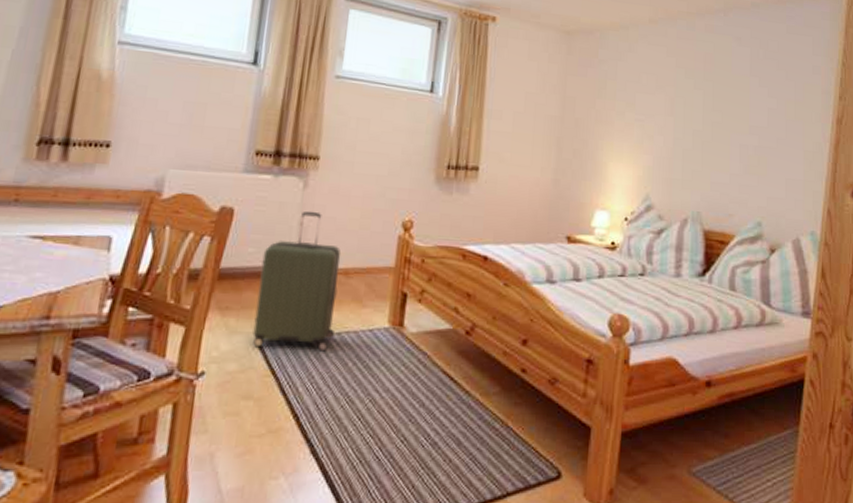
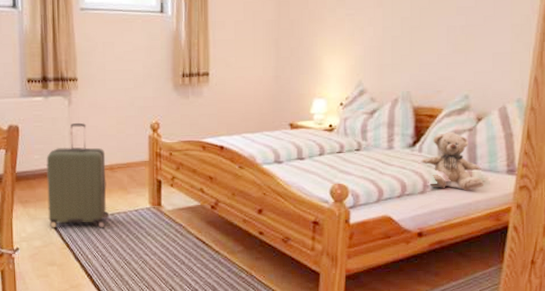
teddy bear: none [710,262,779,334] -> present [420,131,485,191]

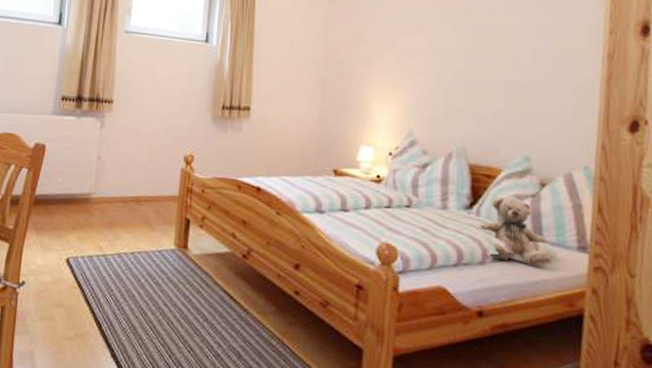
suitcase: present [46,122,110,229] -> none [62,147,133,269]

